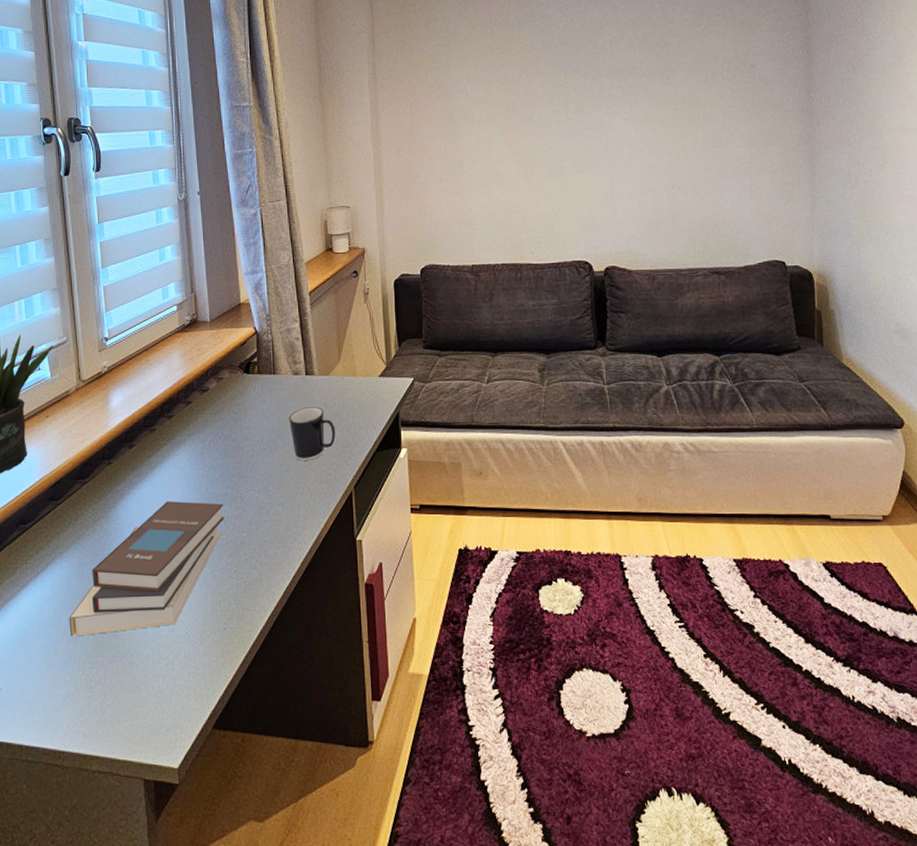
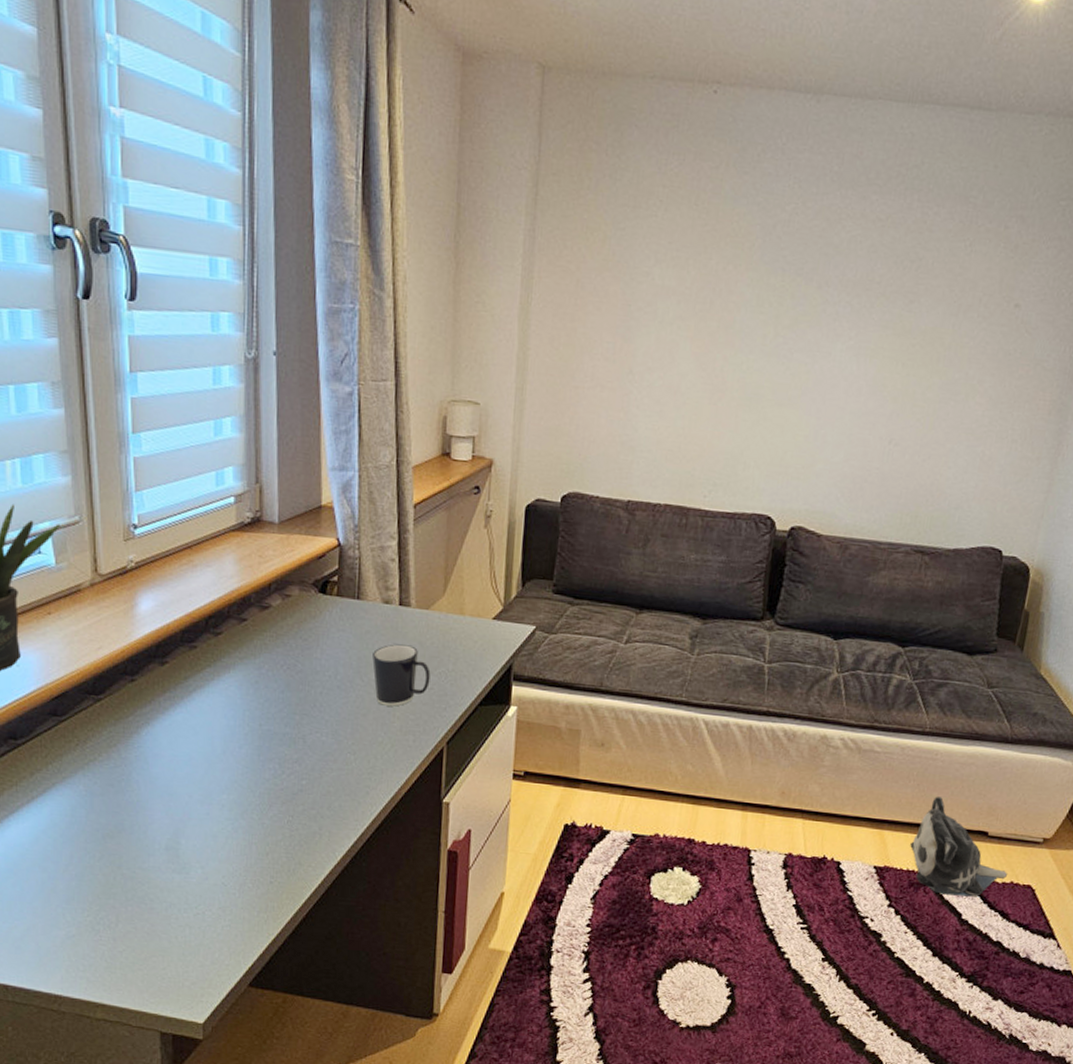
books: present [69,501,225,637] -> none [72,733,281,874]
plush toy: none [762,487,857,580] -> present [910,797,1007,897]

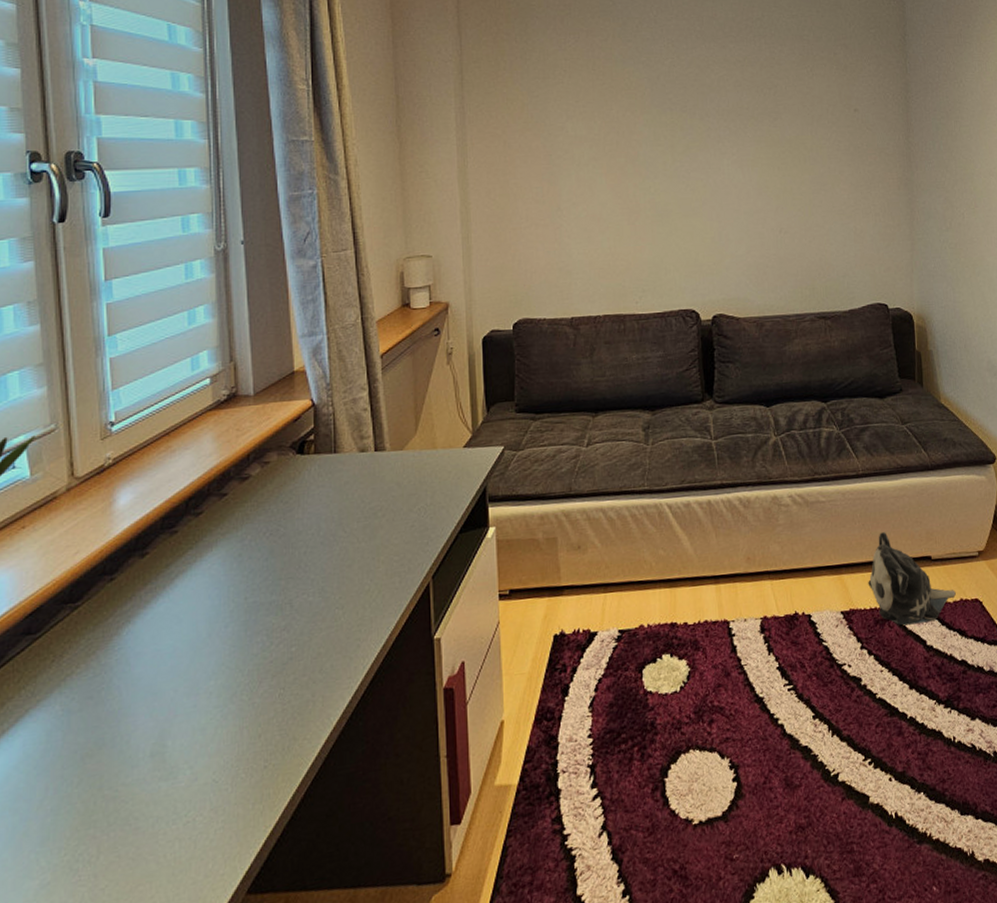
mug: present [372,644,431,707] -> none [353,488,410,553]

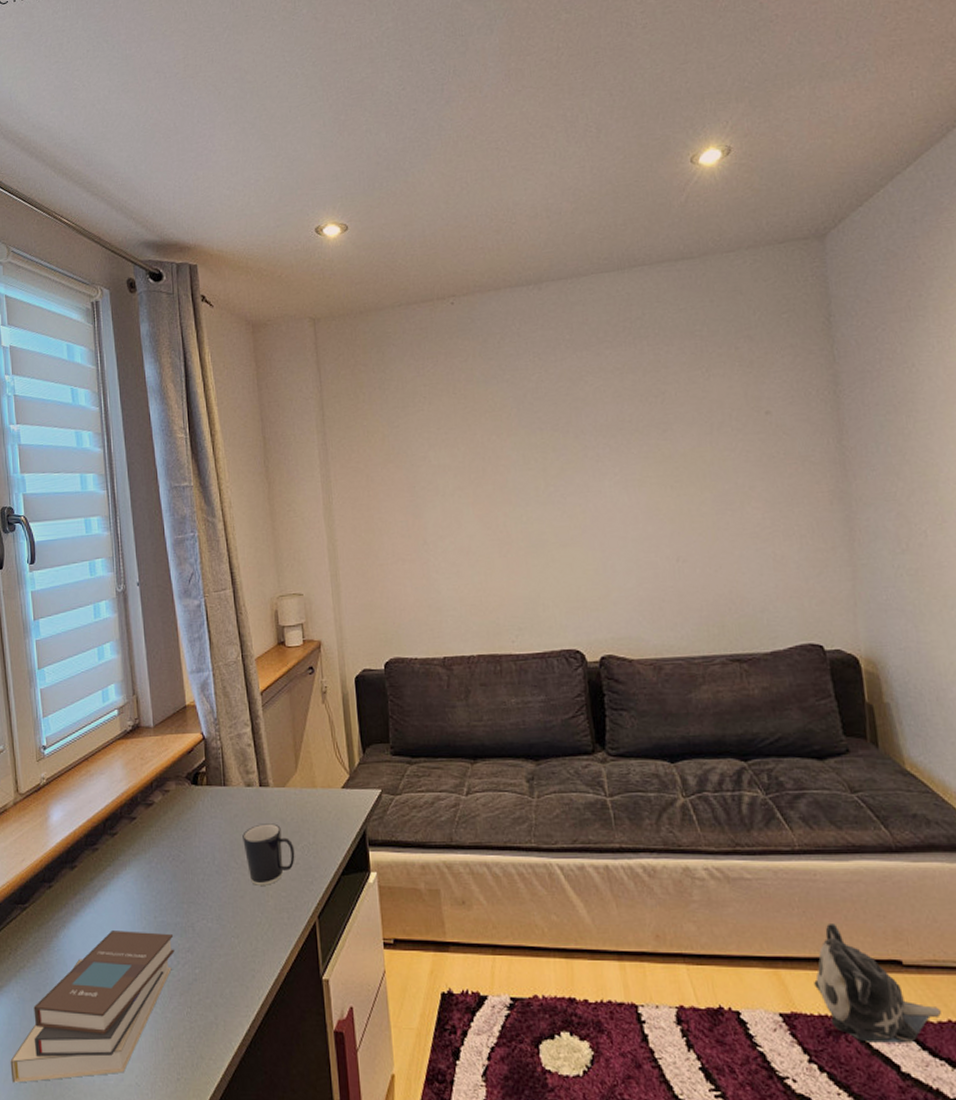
books: none [47,613,268,809] -> present [10,931,175,1083]
mug: none [353,488,410,553] -> present [242,823,295,885]

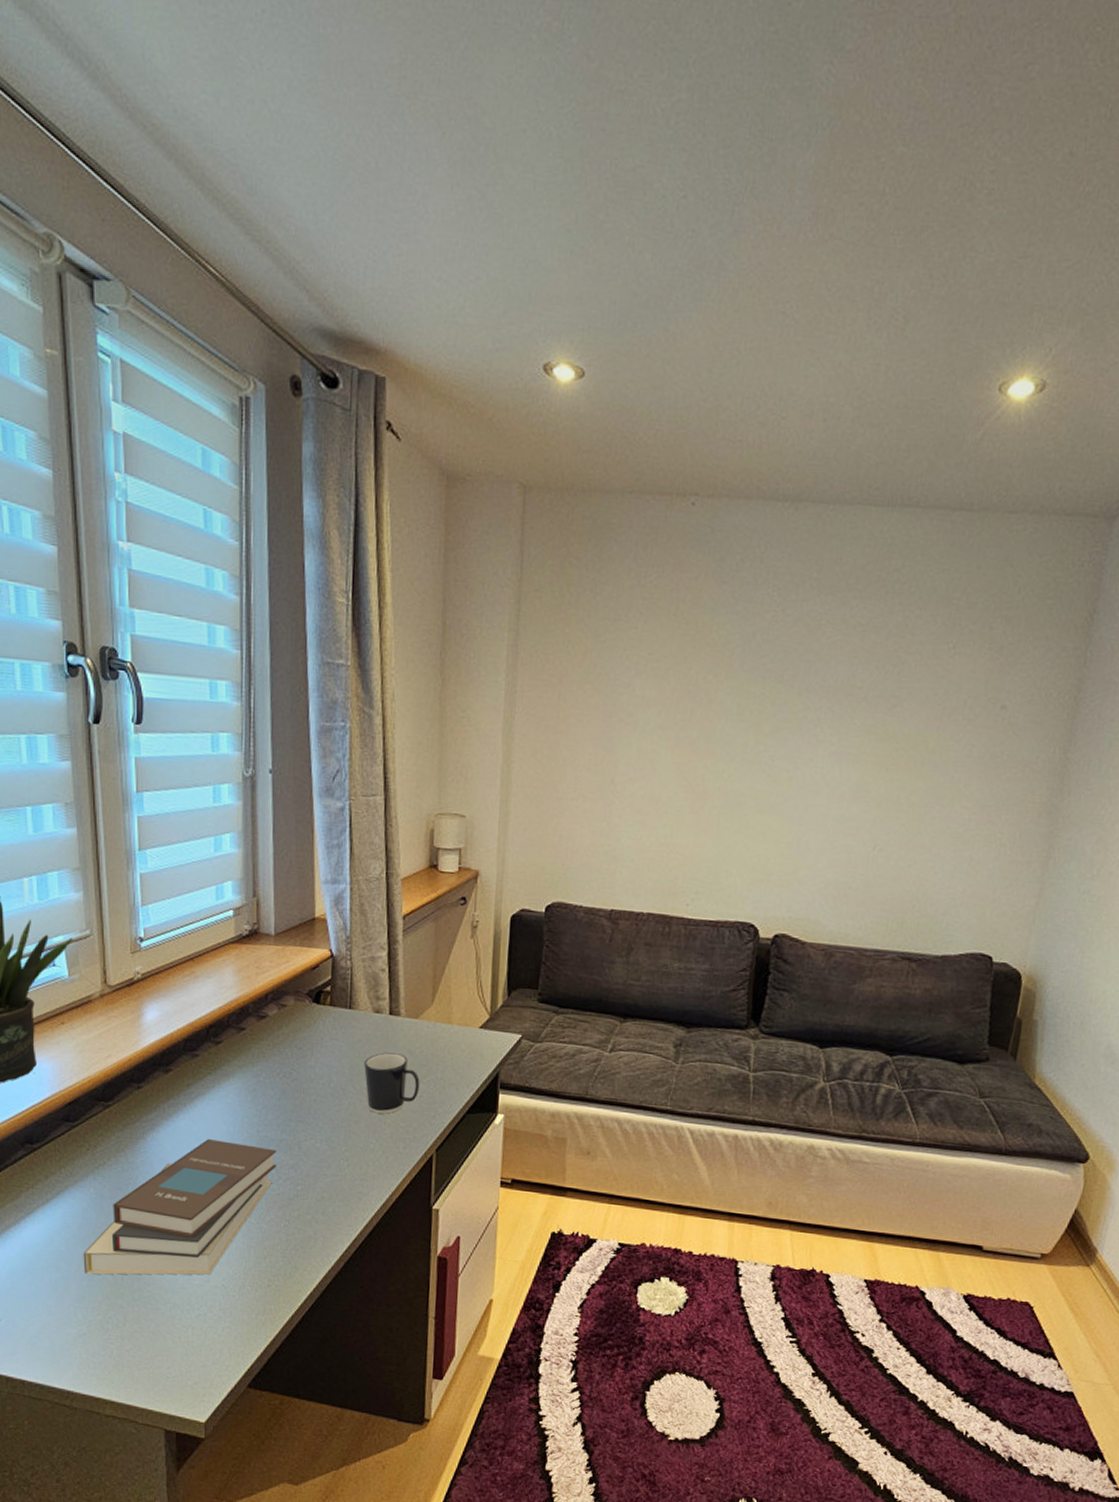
plush toy: present [814,924,941,1043] -> none [901,1209,1004,1314]

